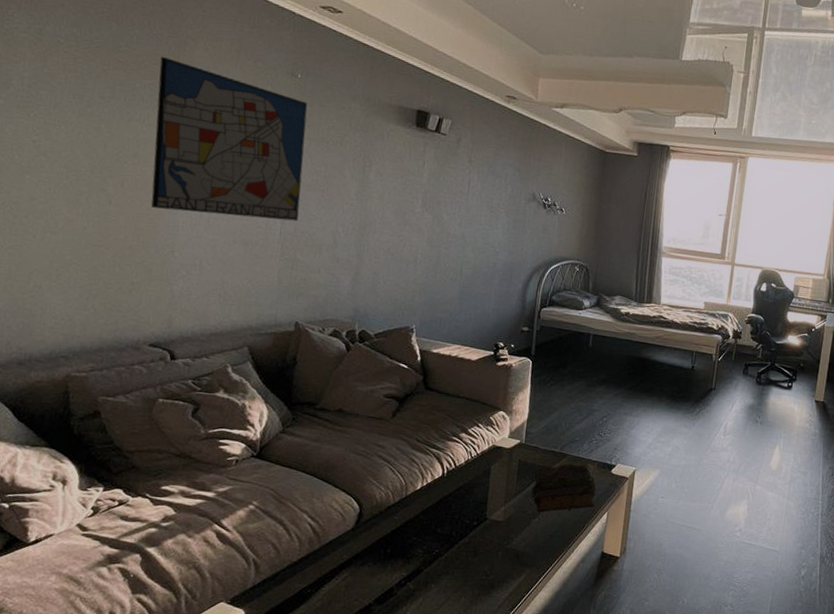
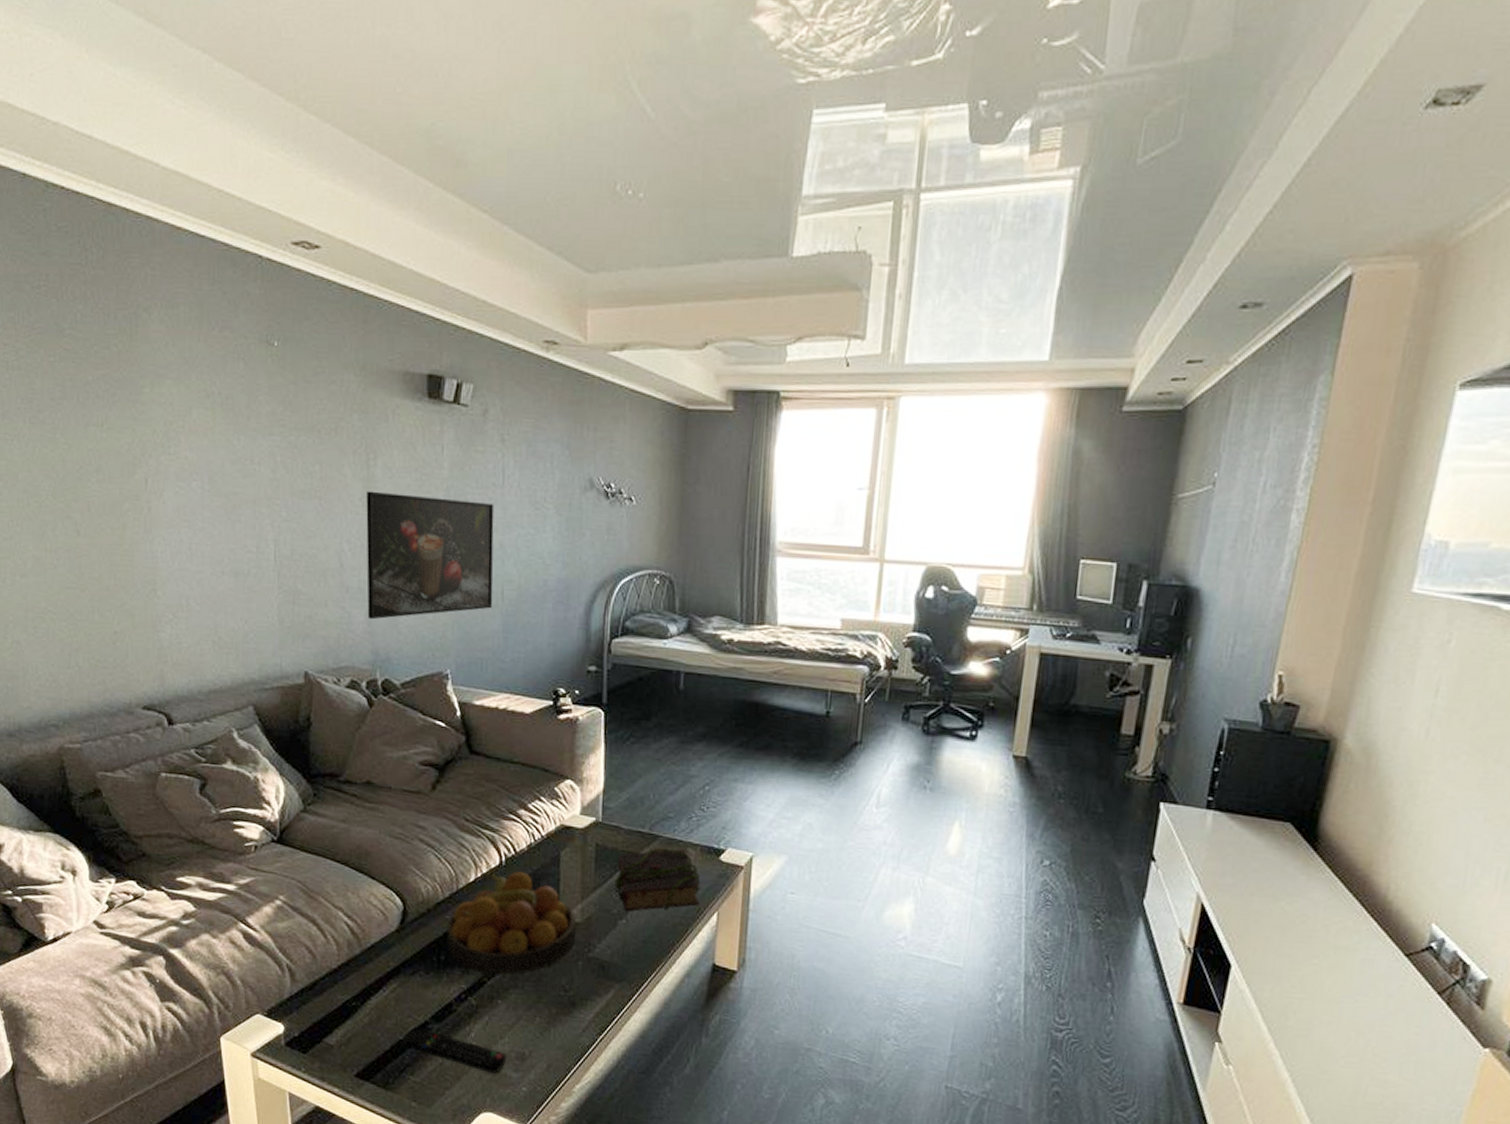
wall art: present [151,56,308,222] -> none [111,336,294,541]
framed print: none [352,189,460,285] -> present [366,491,495,620]
fruit bowl: none [393,481,500,564] -> present [446,871,577,975]

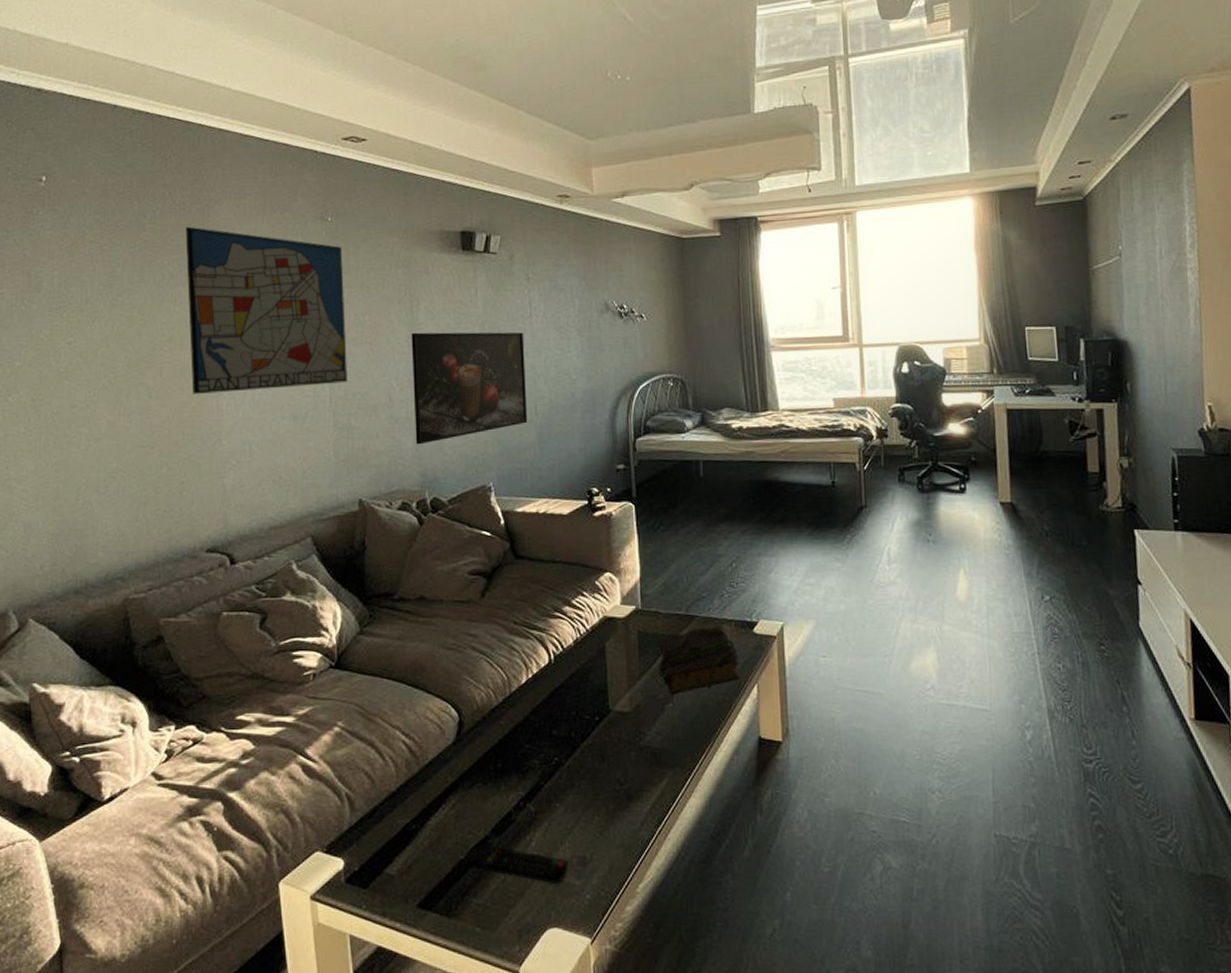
wall art: none [111,336,294,541] -> present [185,226,347,394]
fruit bowl: present [446,871,577,975] -> none [502,667,627,777]

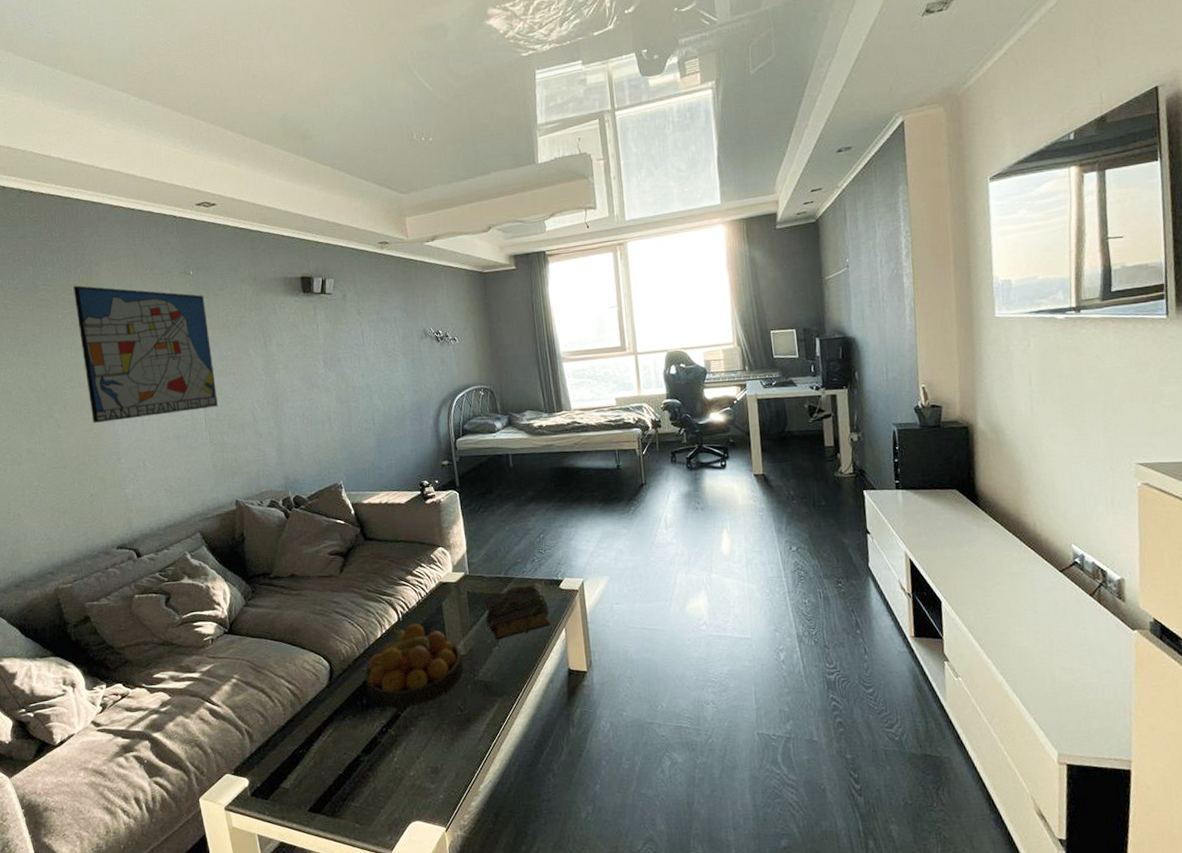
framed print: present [411,332,528,445] -> none [267,358,367,454]
remote control: present [460,844,569,883] -> none [339,761,424,788]
fruit bowl: none [502,667,627,777] -> present [365,623,463,709]

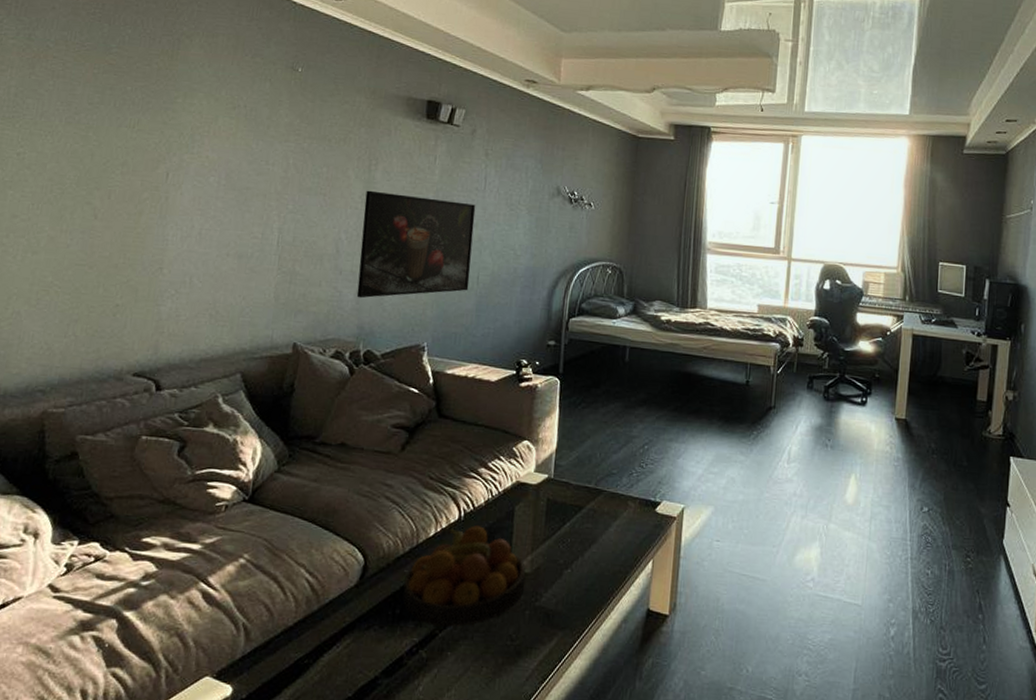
wall art: present [73,285,218,423] -> none [139,56,309,230]
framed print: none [267,358,367,454] -> present [356,190,476,299]
book: present [484,585,551,641] -> none [562,501,639,562]

